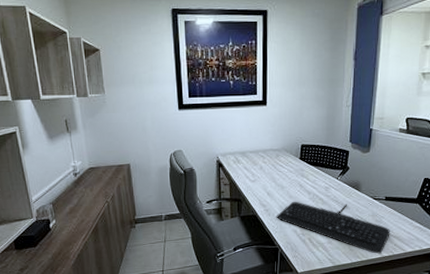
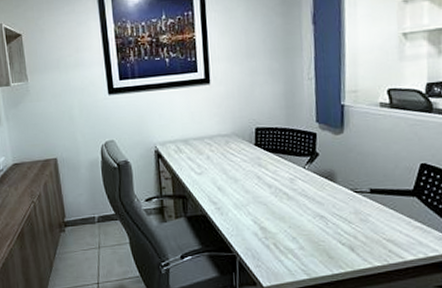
keyboard: present [276,201,390,254] -> none [230,196,382,263]

